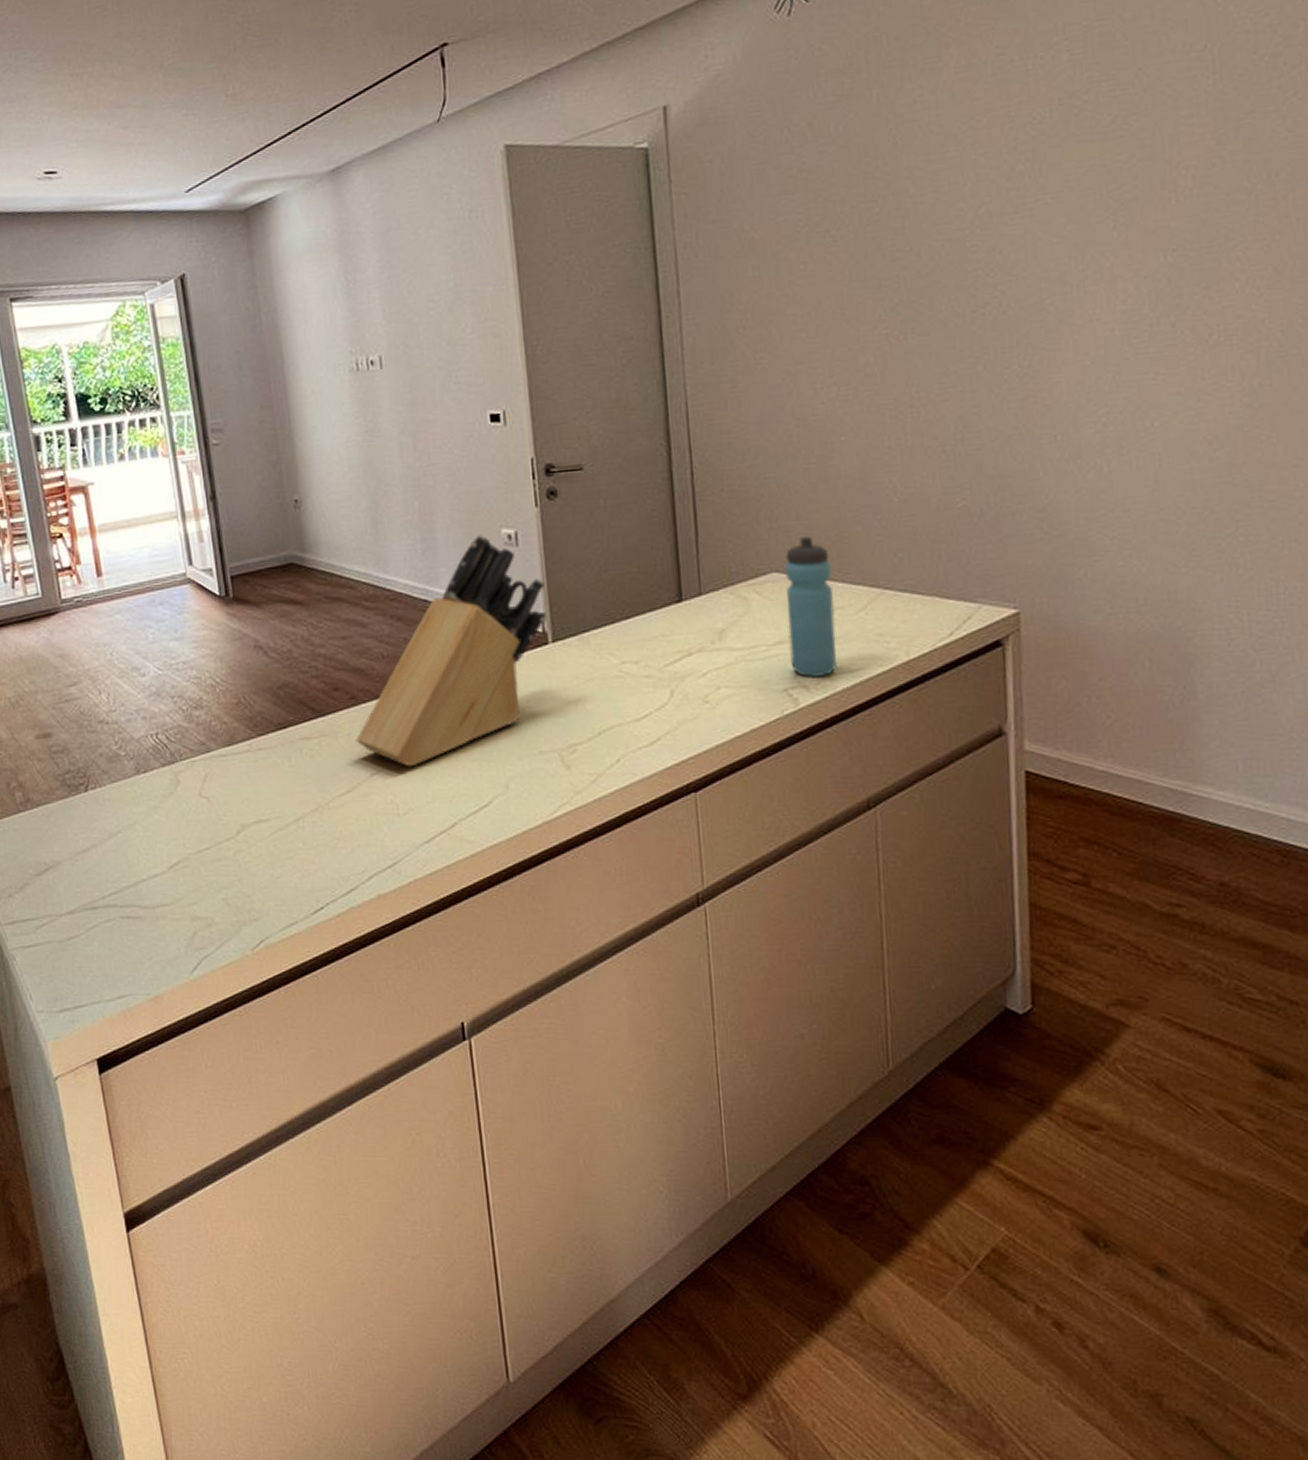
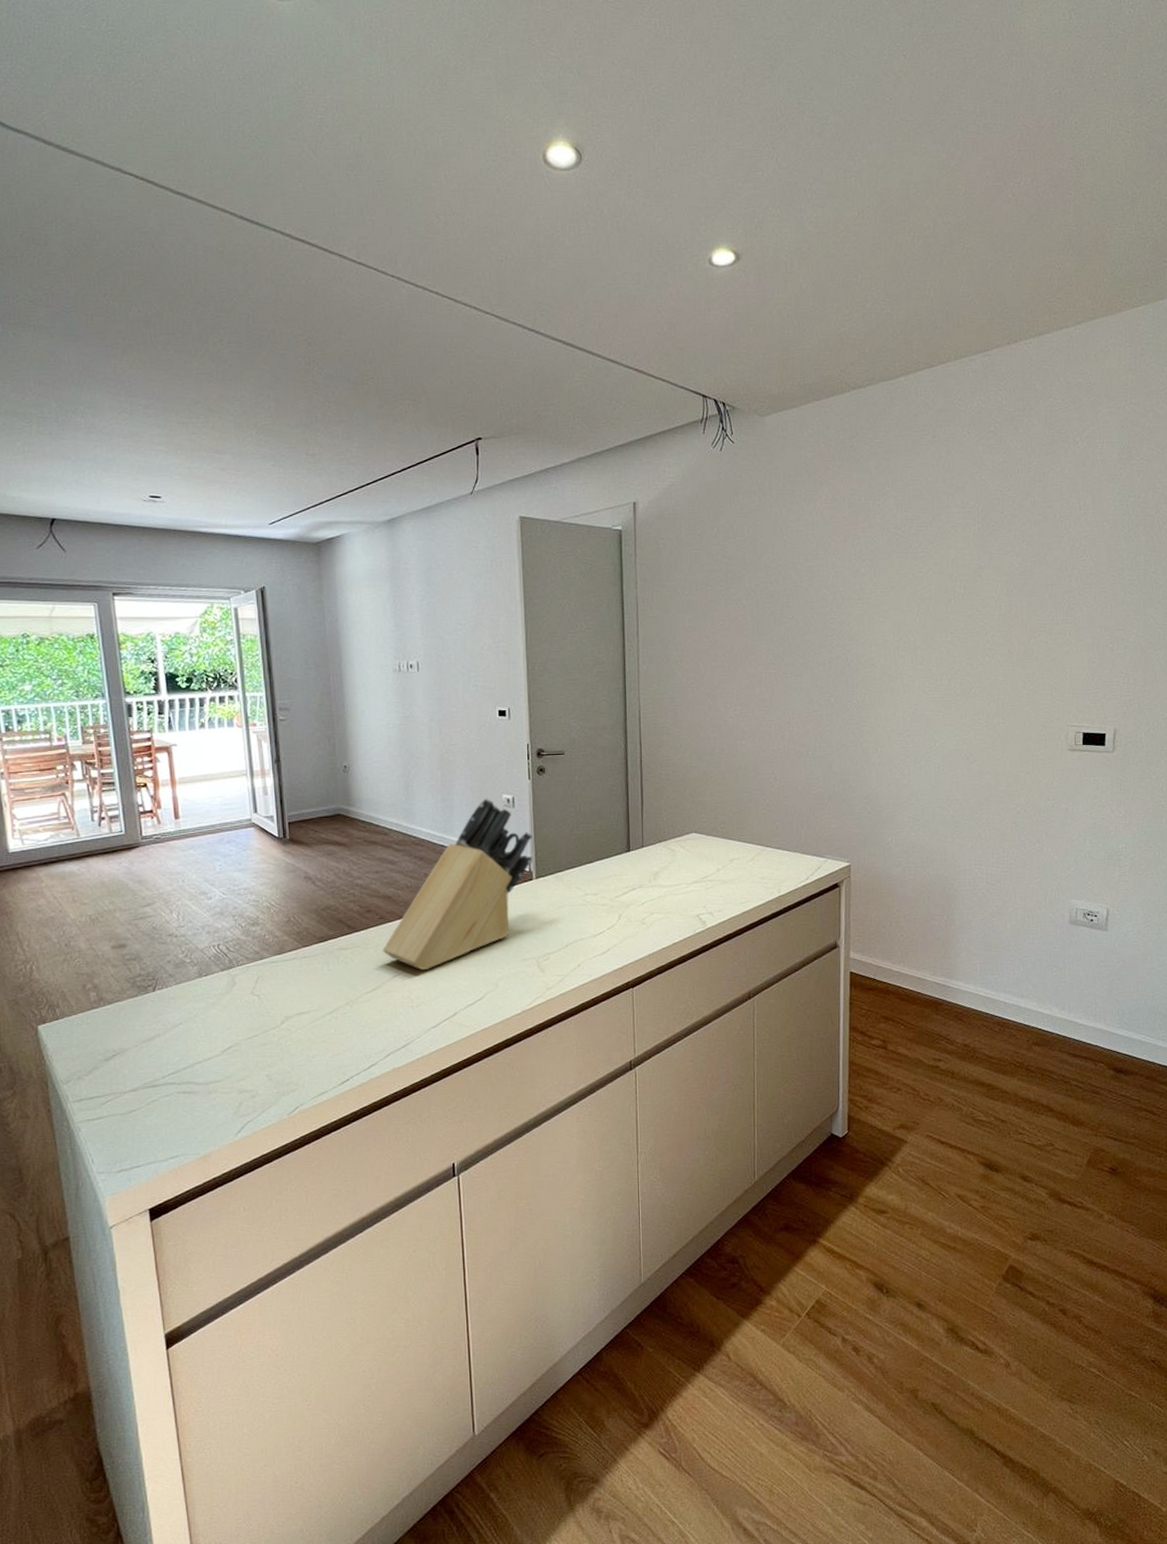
water bottle: present [784,537,837,677] -> none [700,809,733,906]

